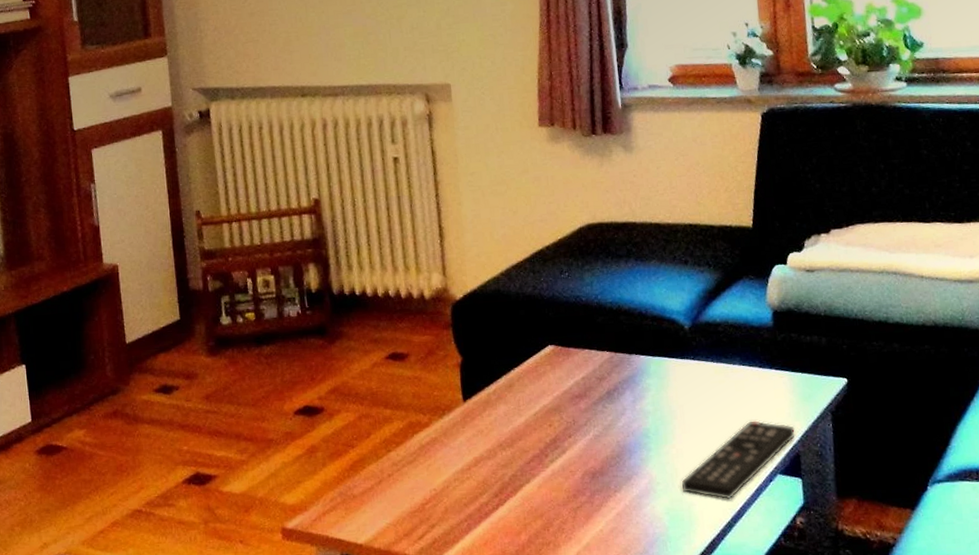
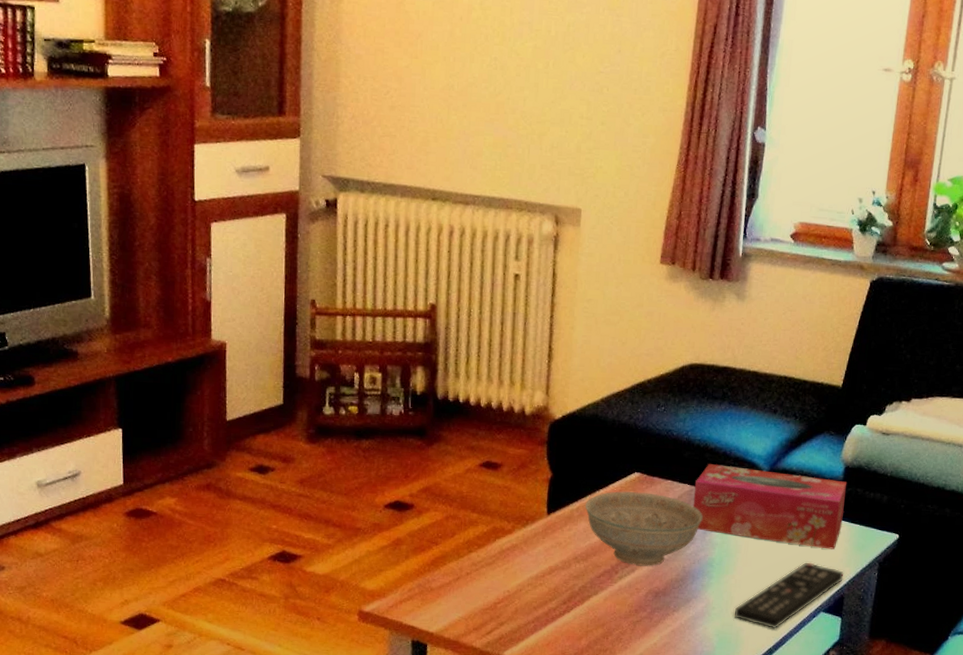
decorative bowl: none [501,365,629,446] -> present [585,491,703,566]
tissue box: none [614,326,783,404] -> present [693,464,847,550]

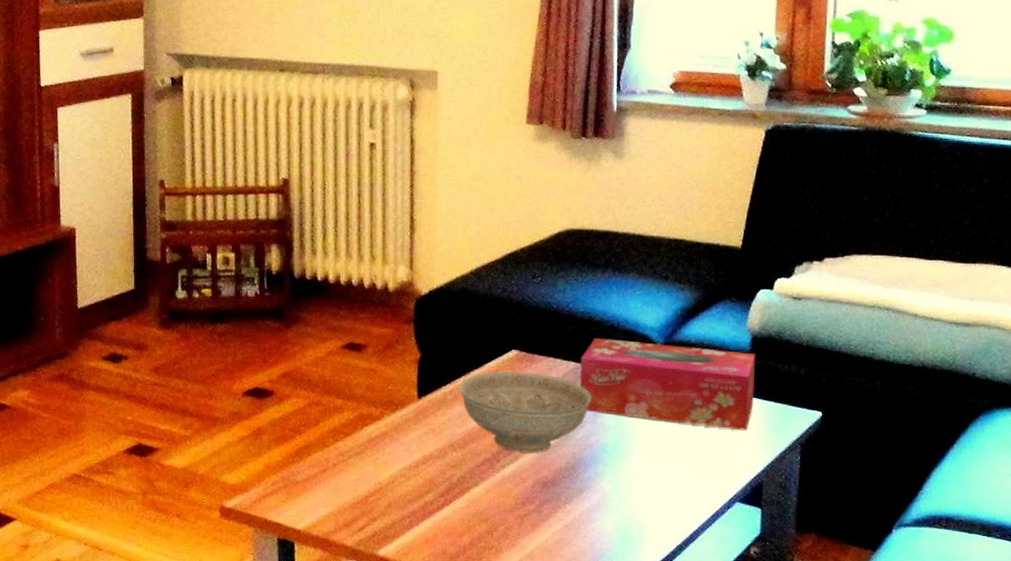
remote control: present [735,562,844,629] -> none [636,446,760,523]

